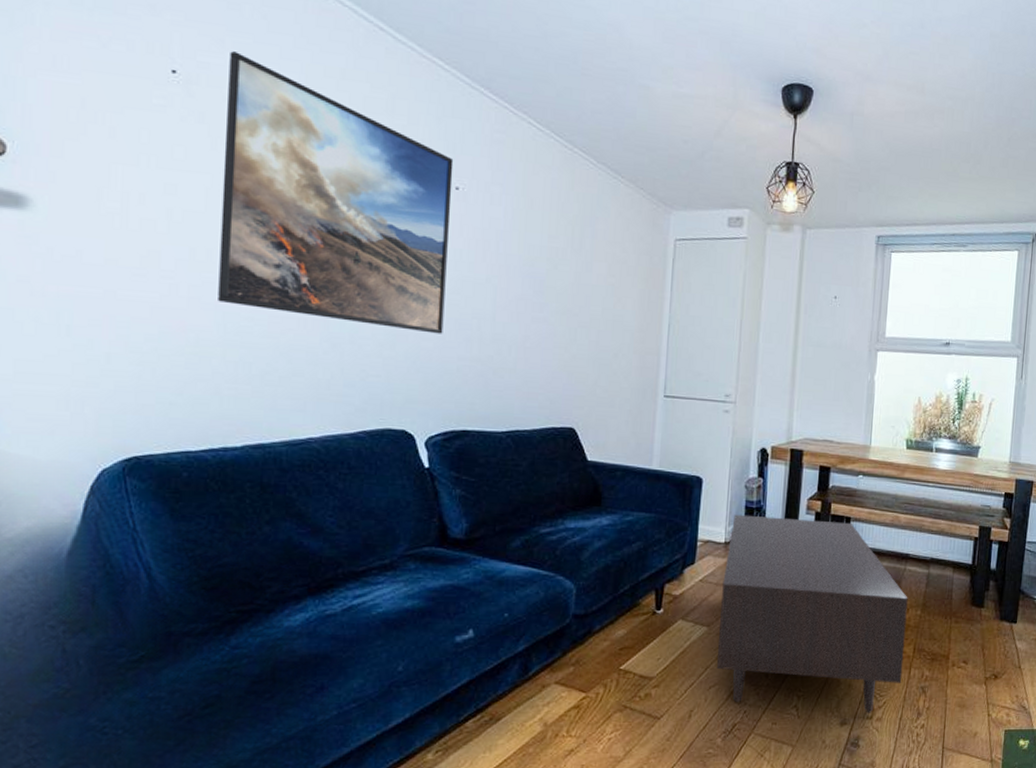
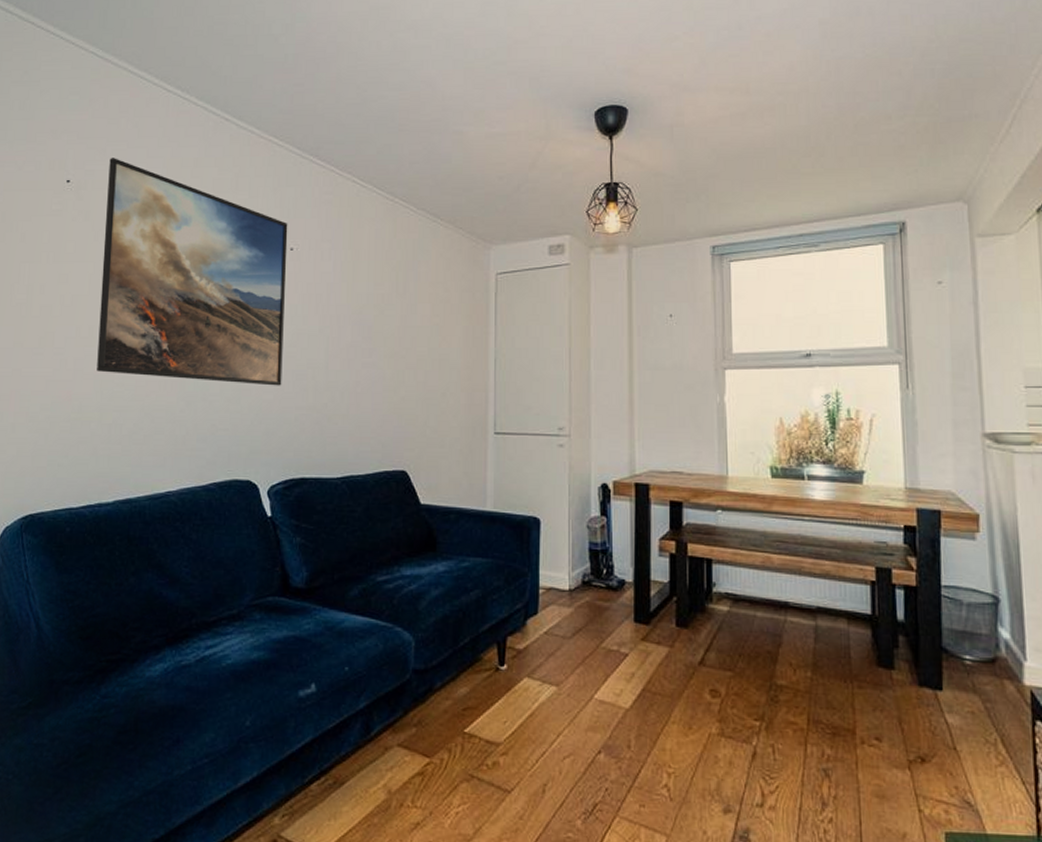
coffee table: present [717,514,908,713] -> none [570,558,797,799]

